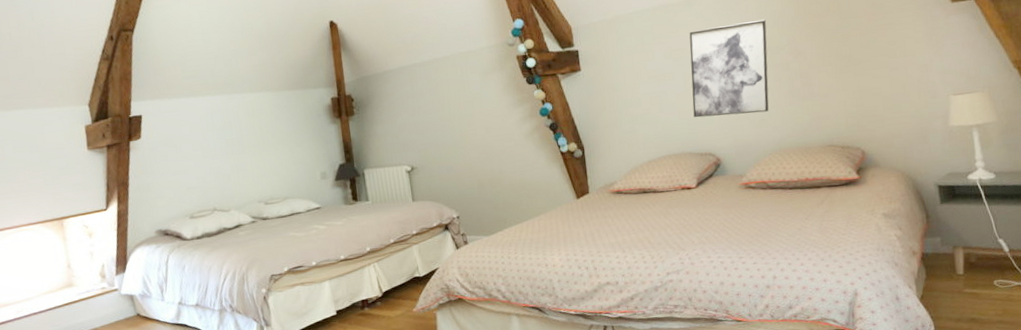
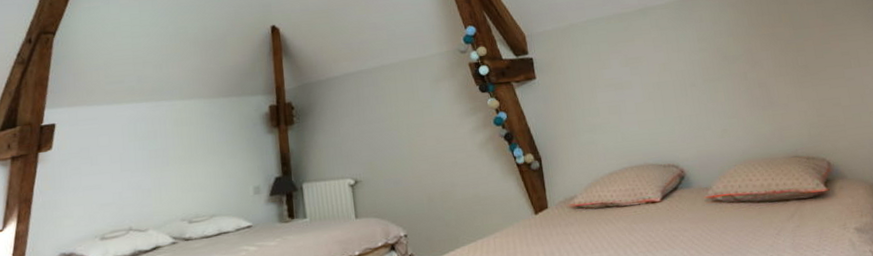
wall art: present [689,19,769,118] -> none [645,29,730,128]

